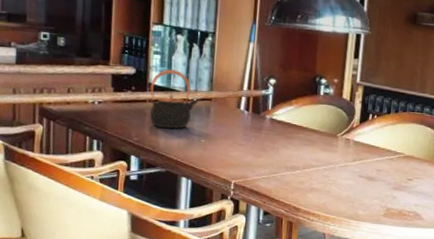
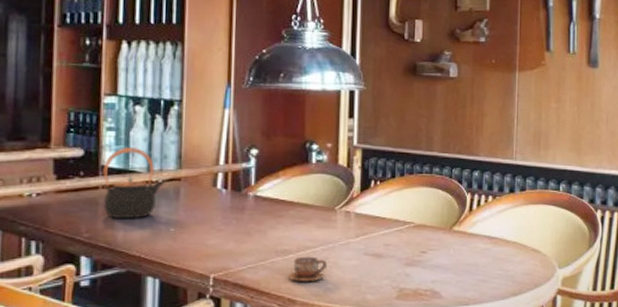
cup: none [294,173,327,195] -> present [287,256,327,282]

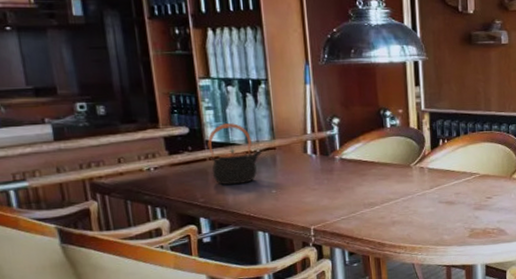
cup: present [287,256,327,282] -> none [376,206,408,228]

